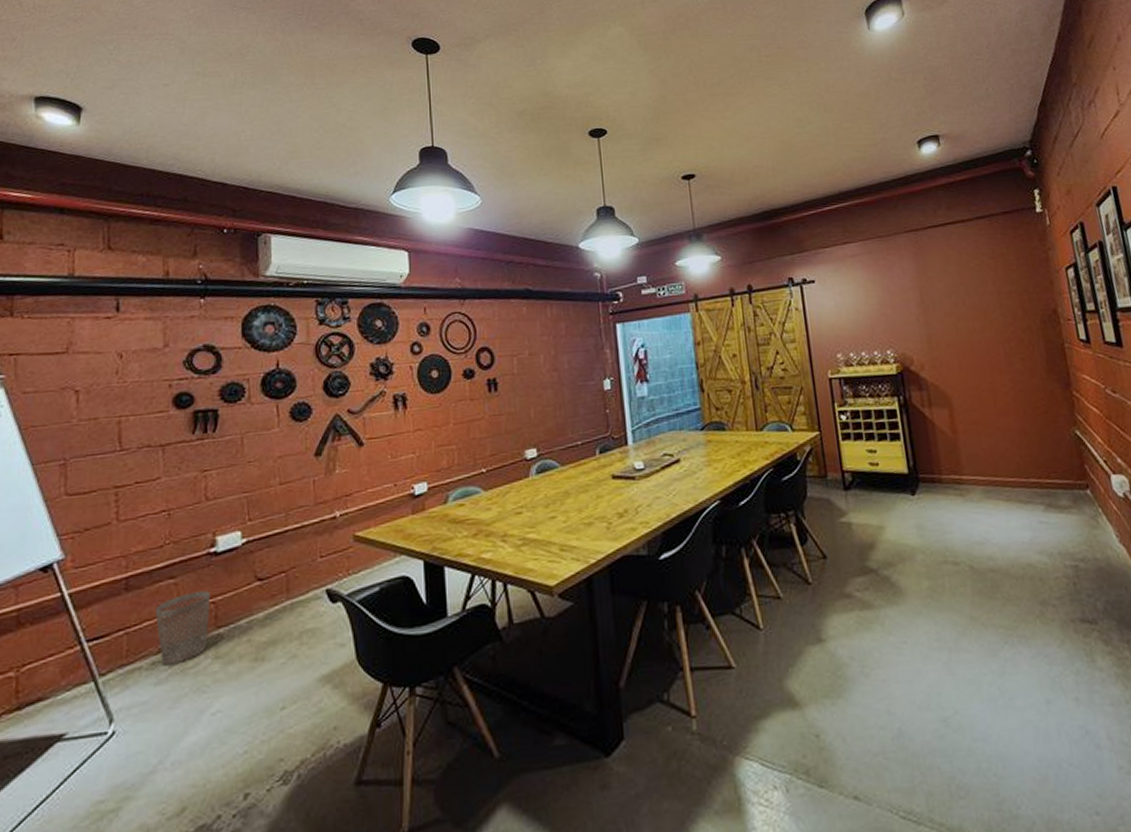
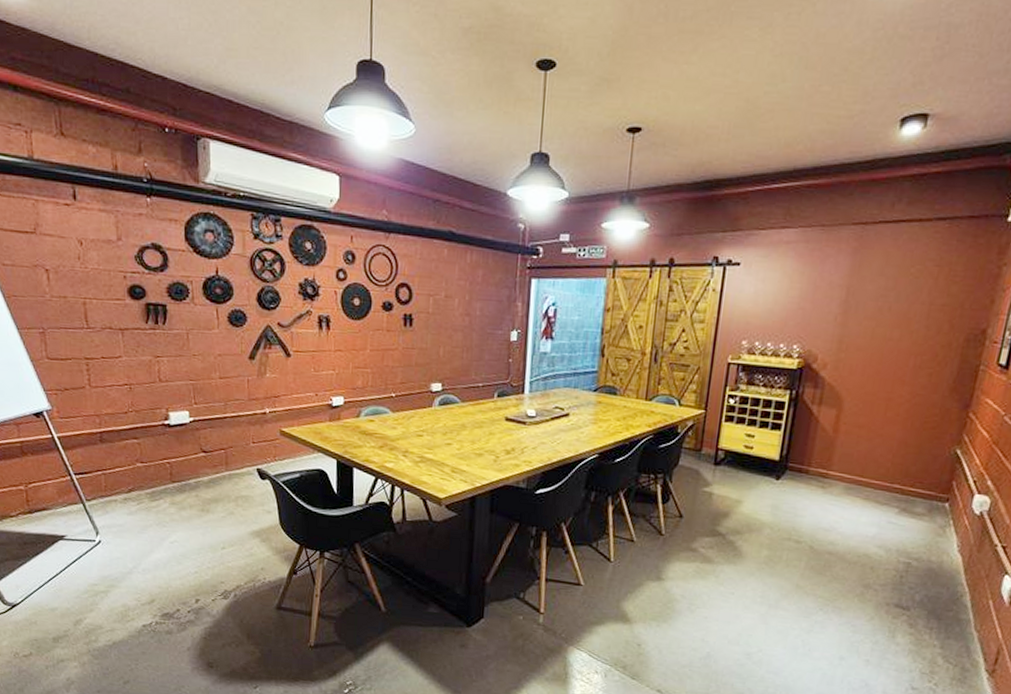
wastebasket: present [155,591,210,666] -> none [125,452,166,503]

